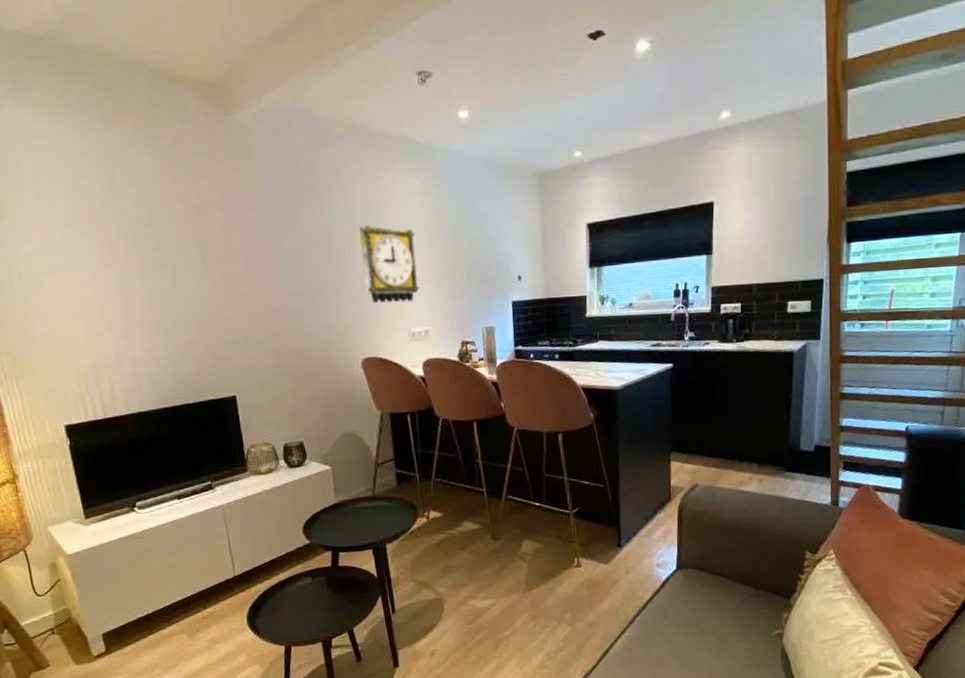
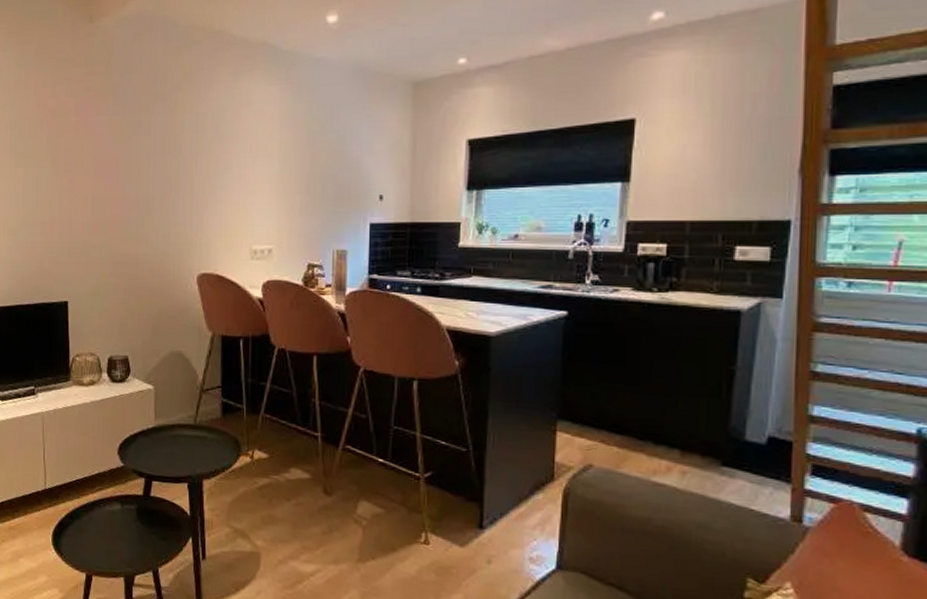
wall clock: present [359,226,420,303] -> none [208,134,267,217]

